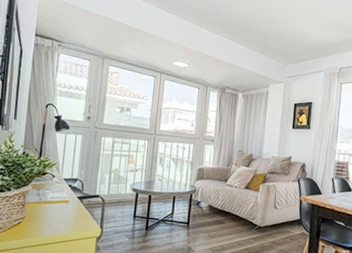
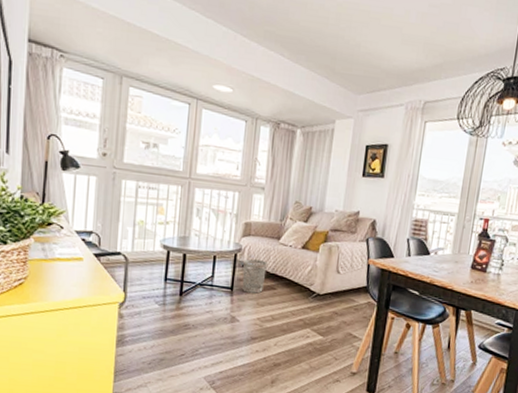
wastebasket: none [196,198,217,227] -> present [242,259,267,294]

